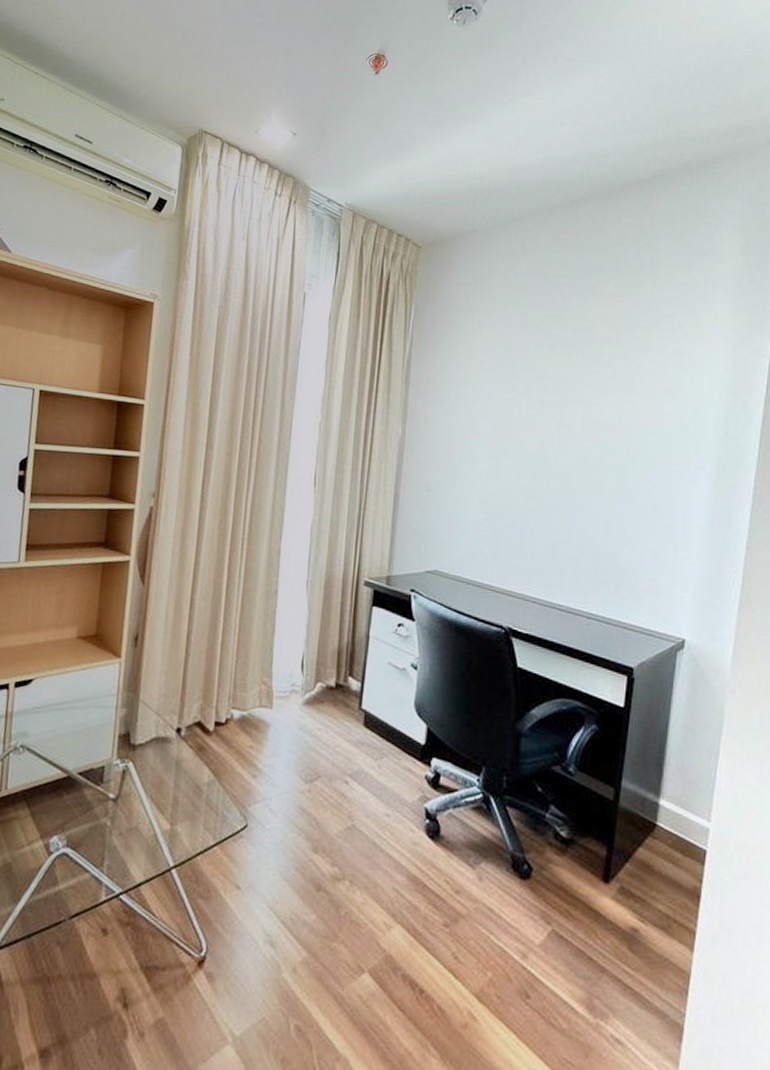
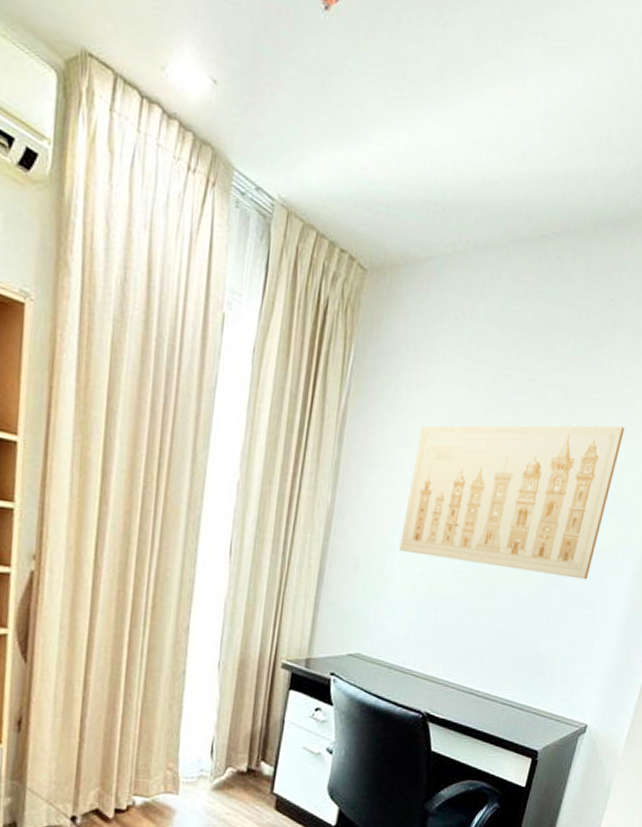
wall art: none [468,347,678,492] -> present [399,425,625,580]

